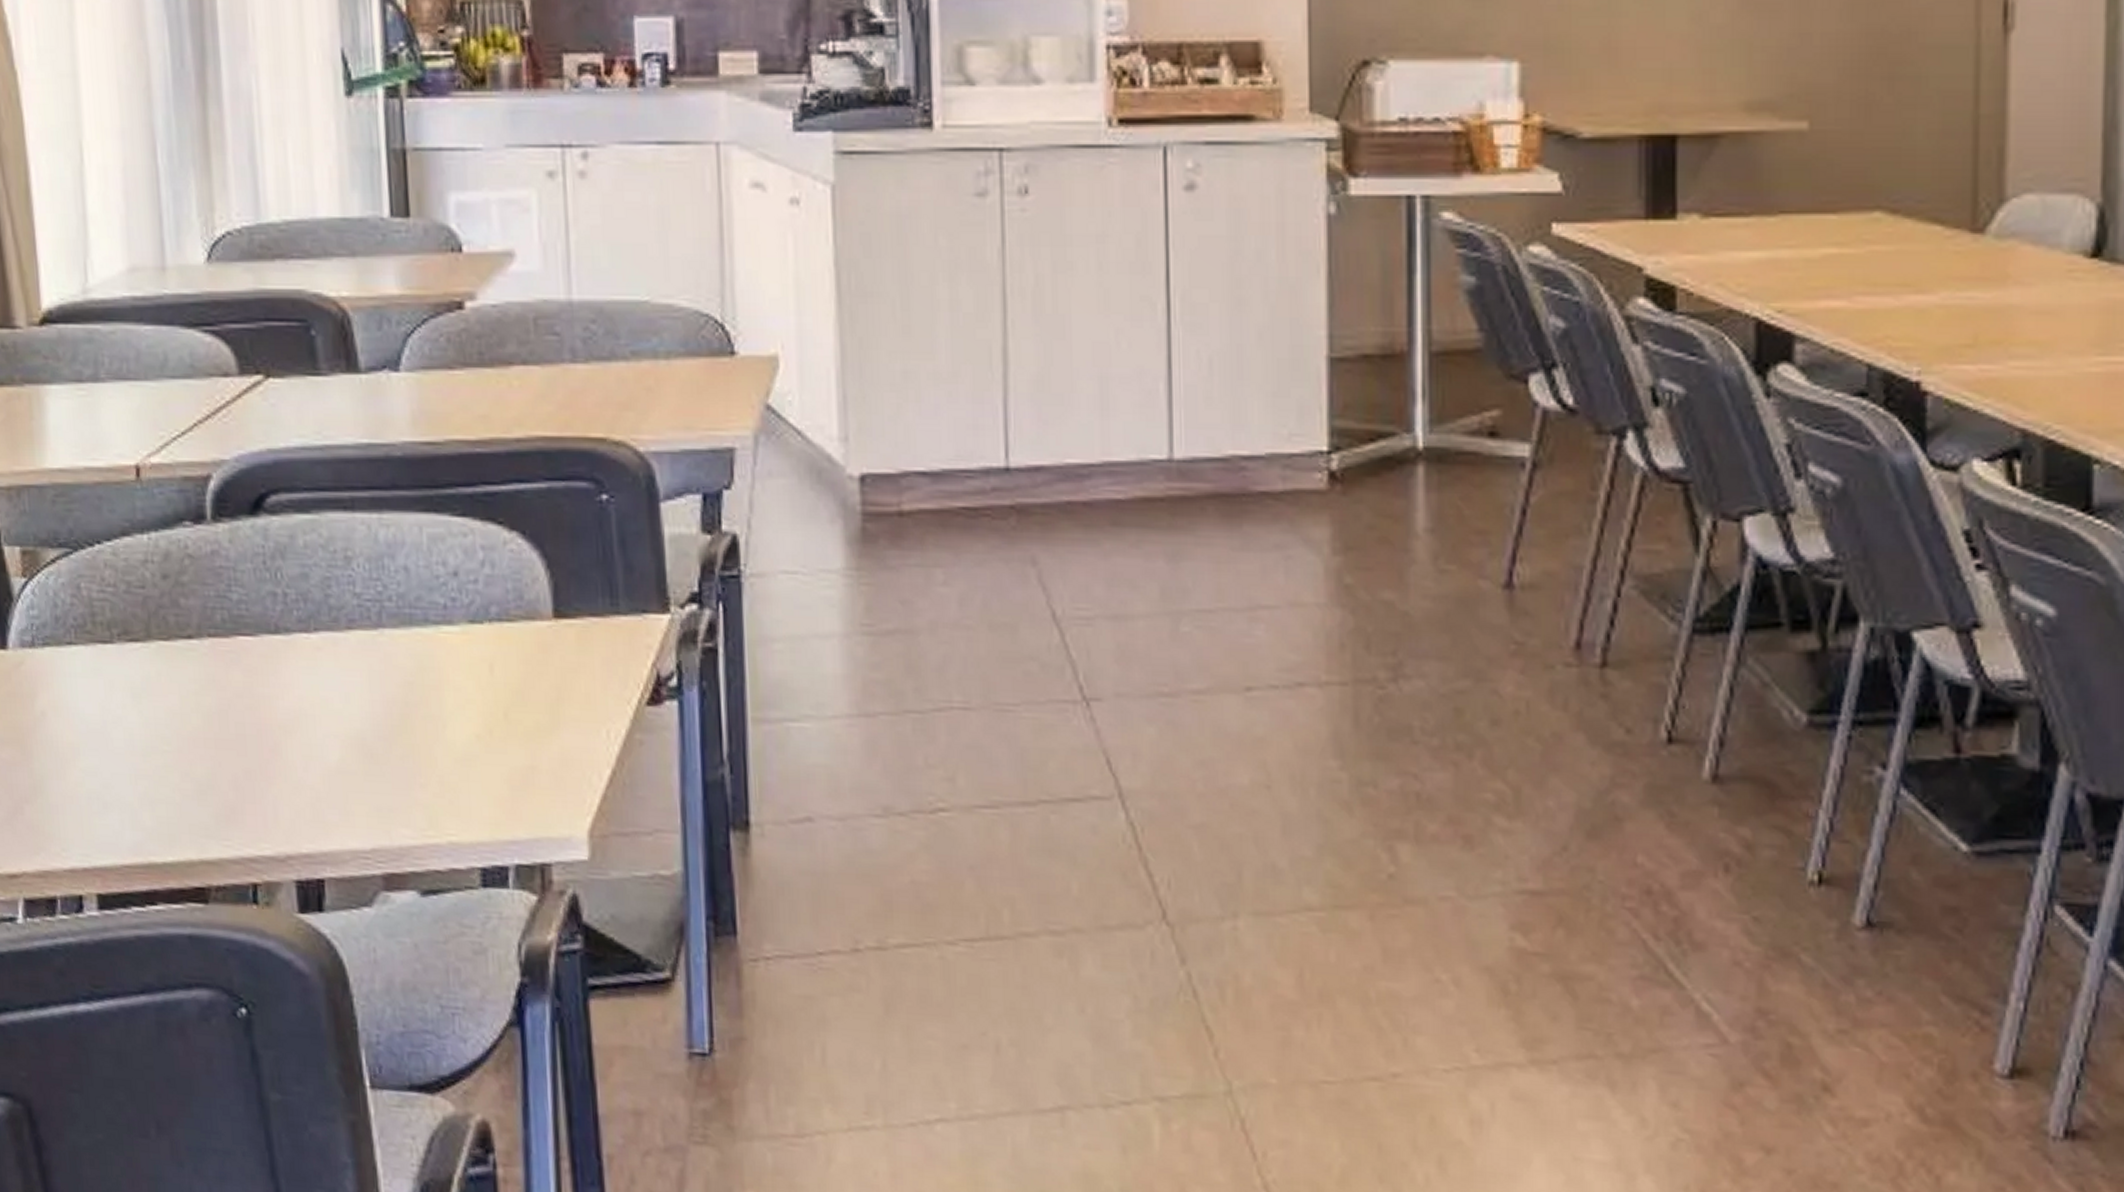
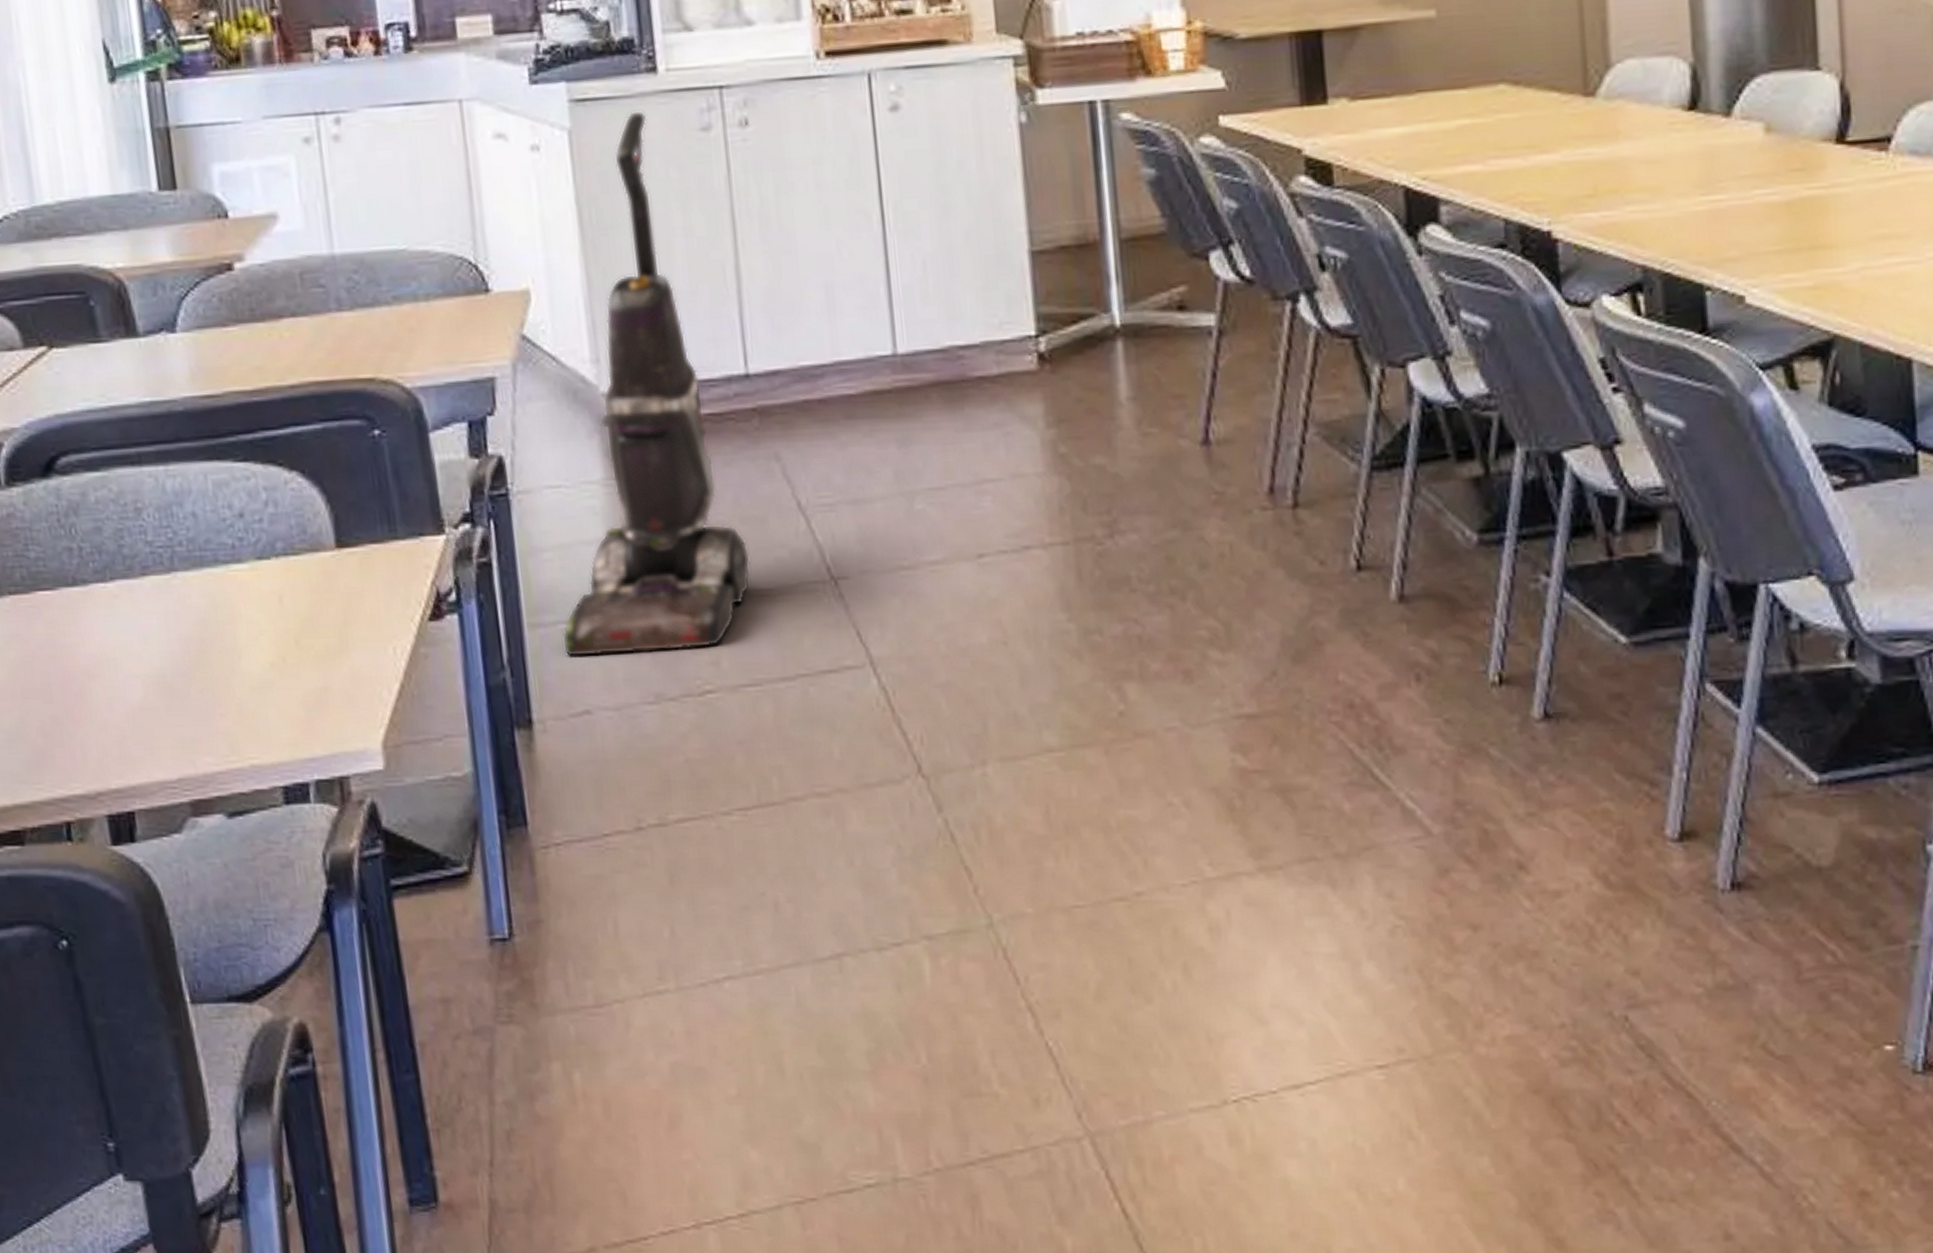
vacuum cleaner: none [787,170,996,762] -> present [562,111,751,658]

